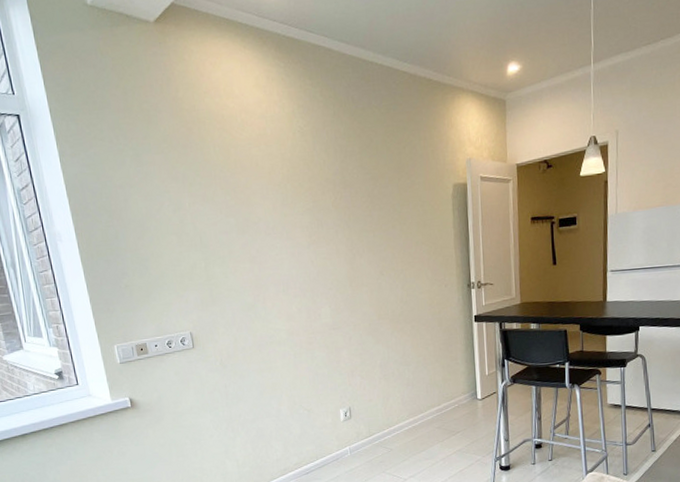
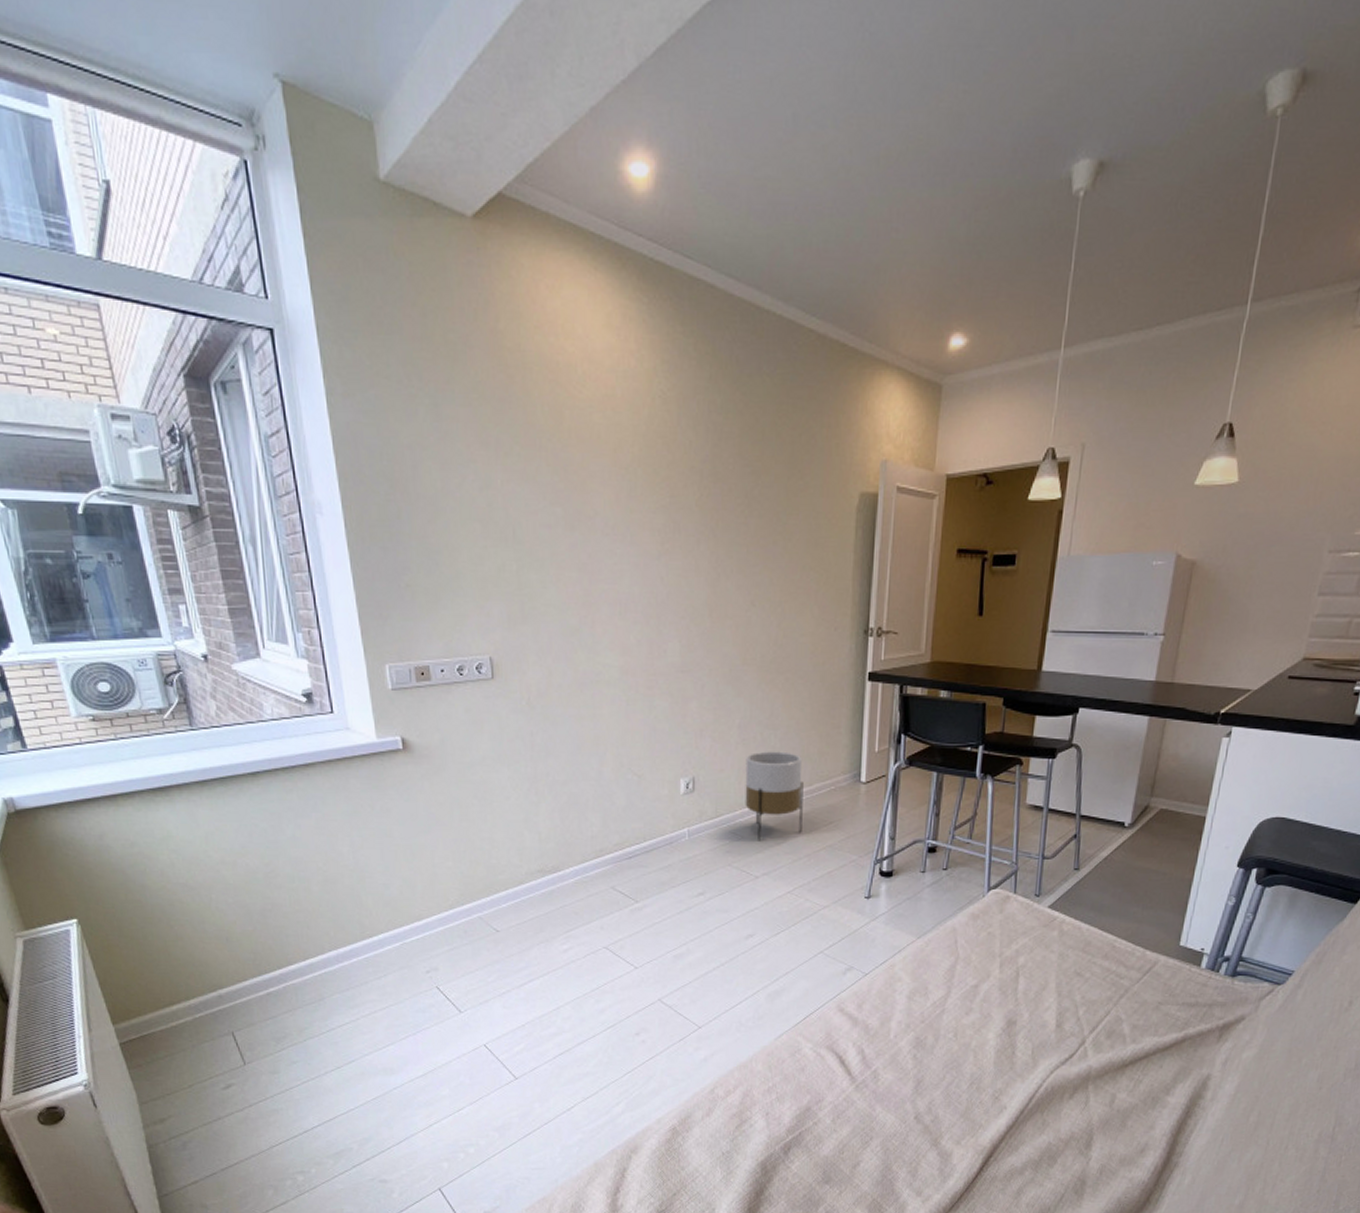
planter: none [388,381,437,452] -> present [745,751,804,842]

